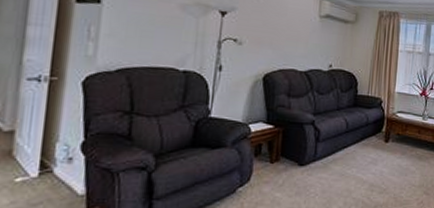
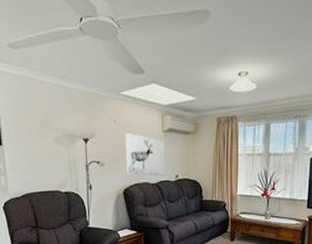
wall art: none [270,12,320,64] -> present [125,133,165,176]

